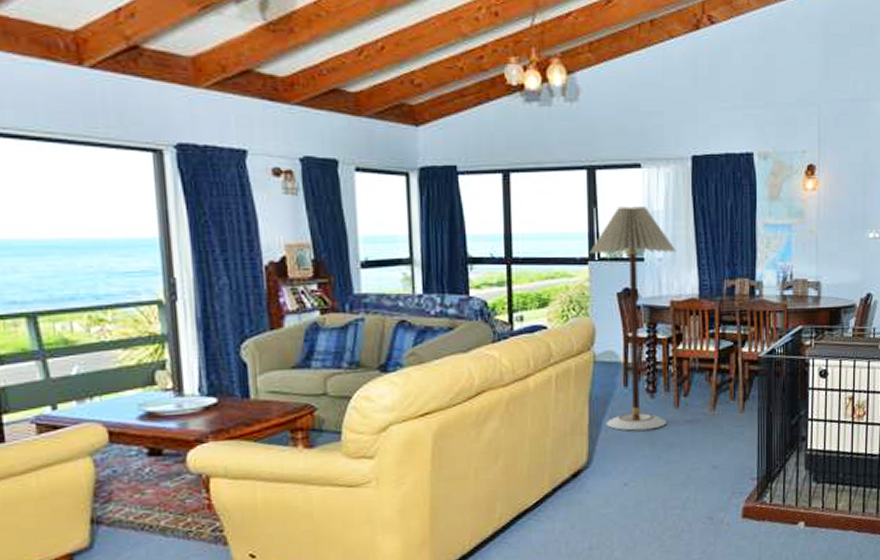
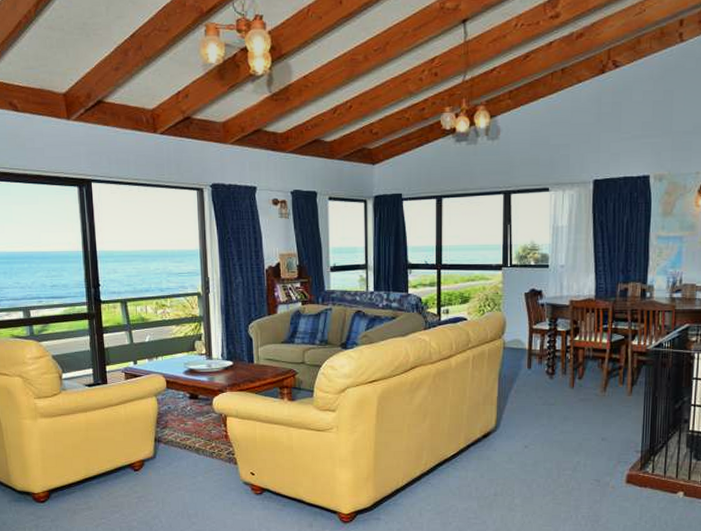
floor lamp: present [590,206,677,431] -> none [503,223,577,404]

